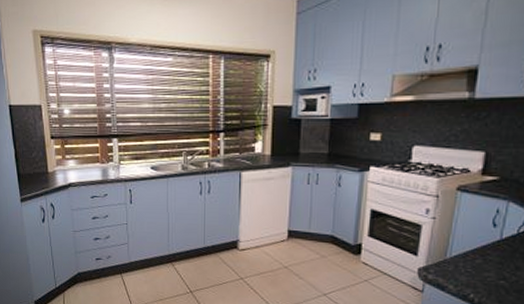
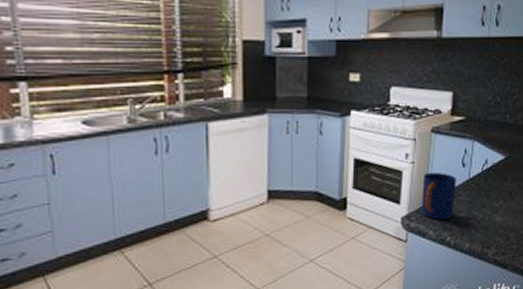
mug: none [441,228,485,277] -> present [421,172,456,220]

